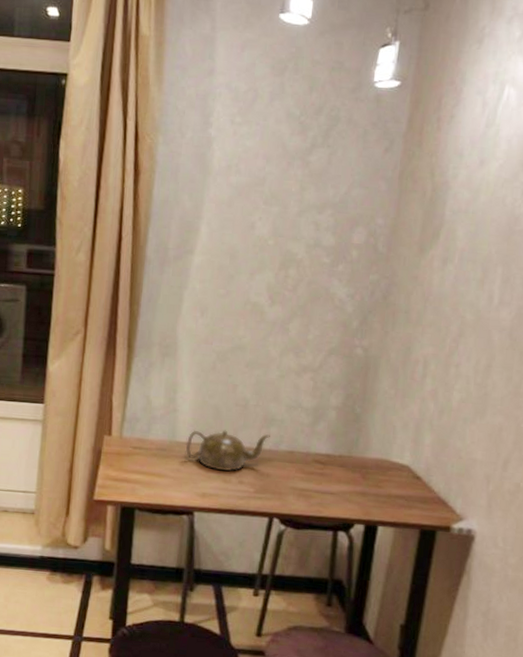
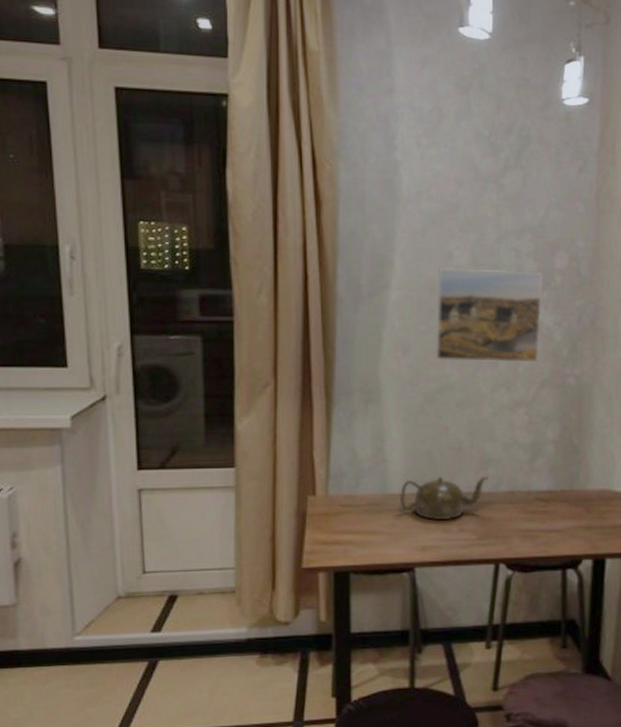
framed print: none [231,237,340,332] -> present [435,268,543,363]

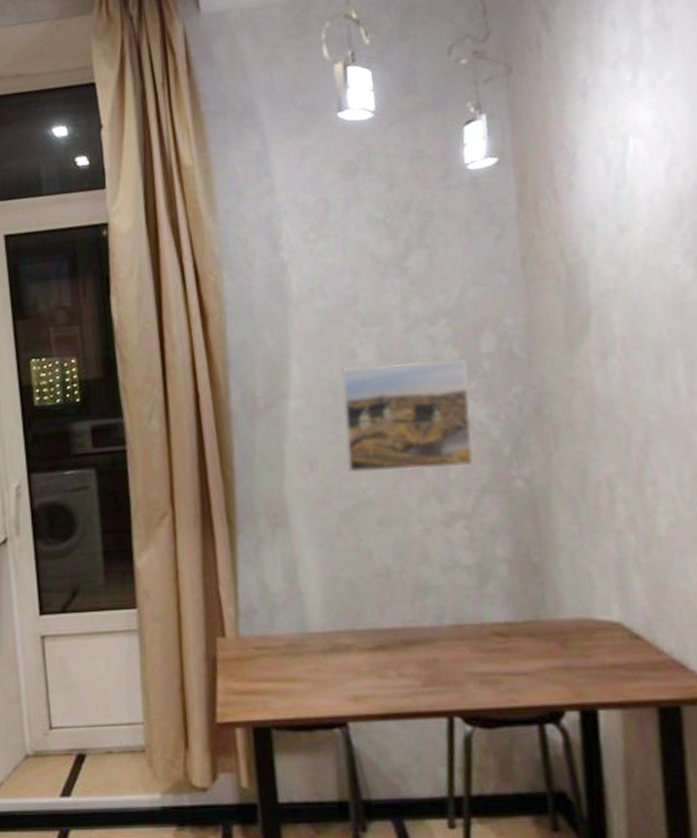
teapot: present [399,475,488,521] -> none [321,606,428,664]

